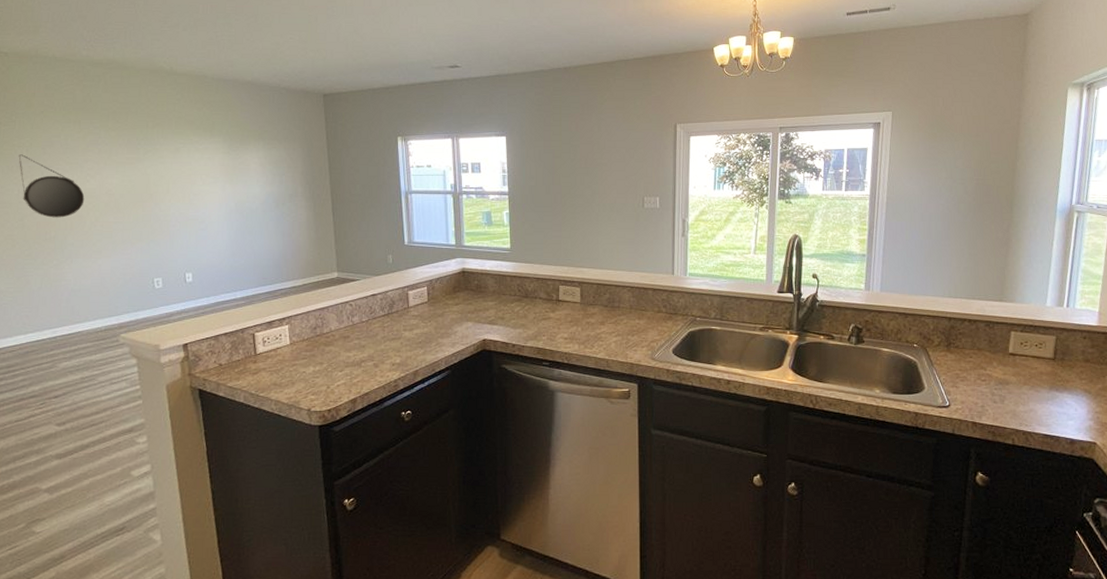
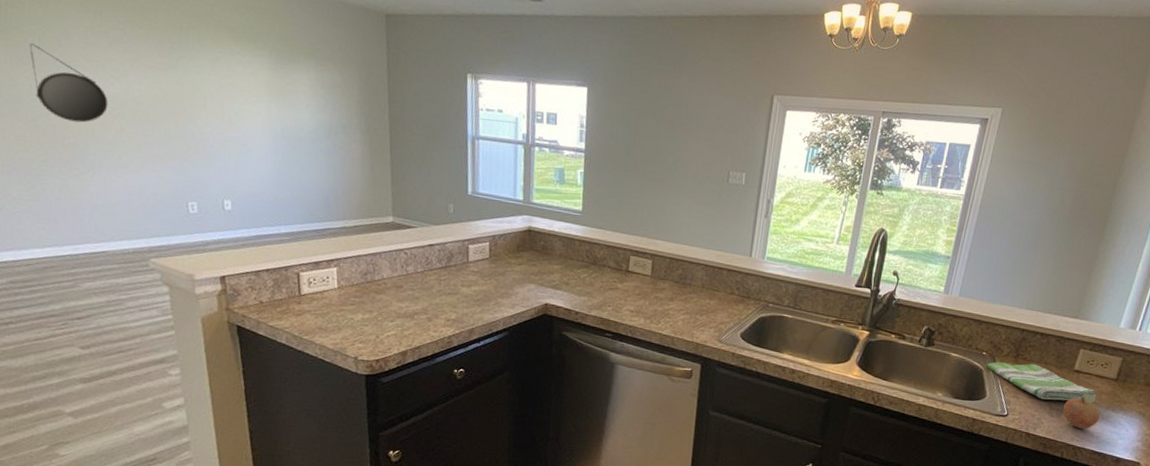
dish towel: none [919,351,1038,386] -> present [986,362,1097,401]
fruit: none [1005,376,1045,412] -> present [1063,394,1101,429]

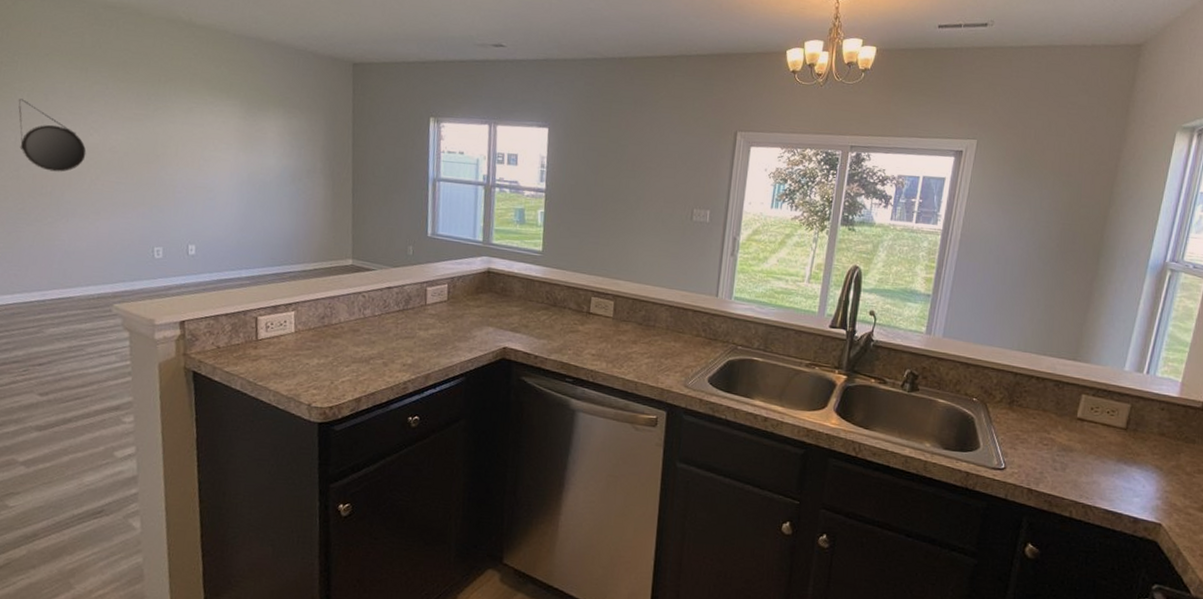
dish towel: present [986,362,1097,401] -> none [978,408,1105,453]
fruit: present [1063,394,1101,429] -> none [1068,445,1111,485]

